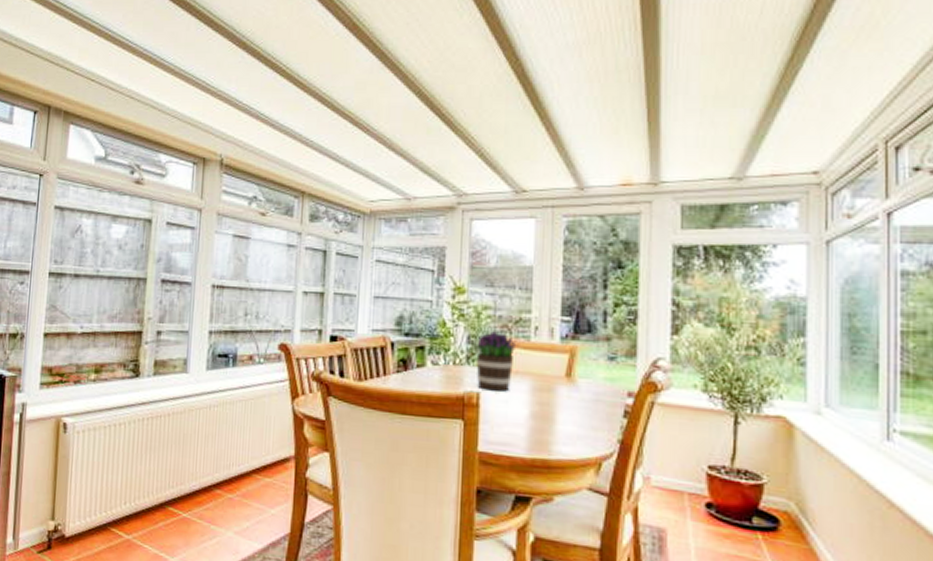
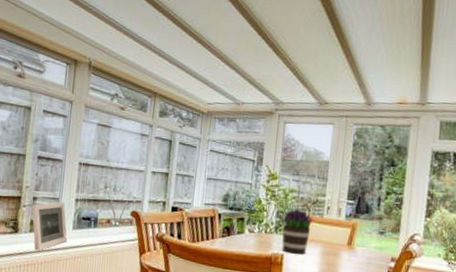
picture frame: none [155,336,201,399] -> present [31,202,68,251]

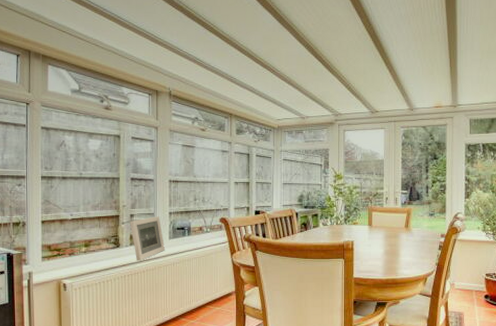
bouquet: present [281,209,313,254] -> none [350,202,375,239]

